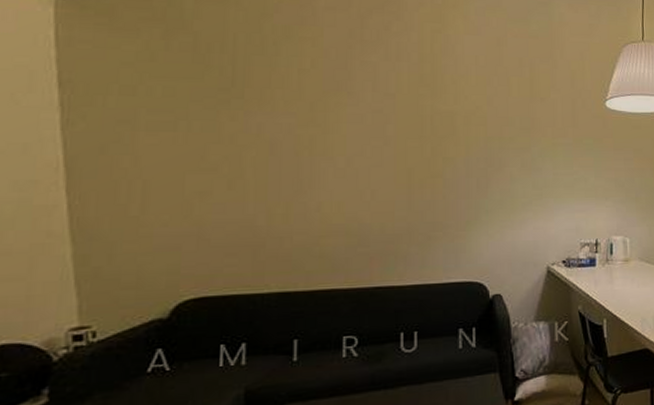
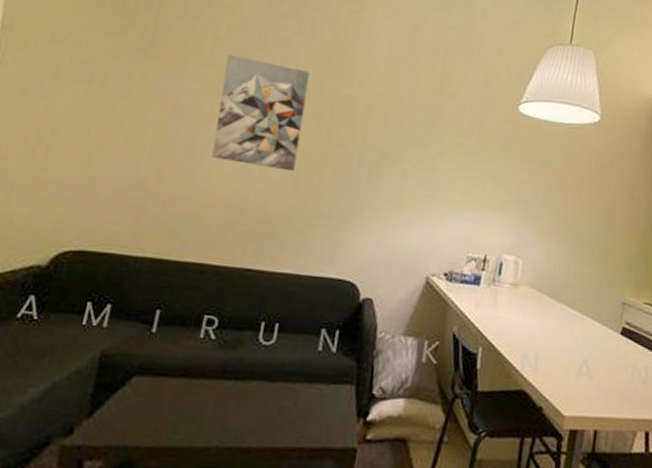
wall art: none [316,85,406,191] -> present [212,54,310,172]

